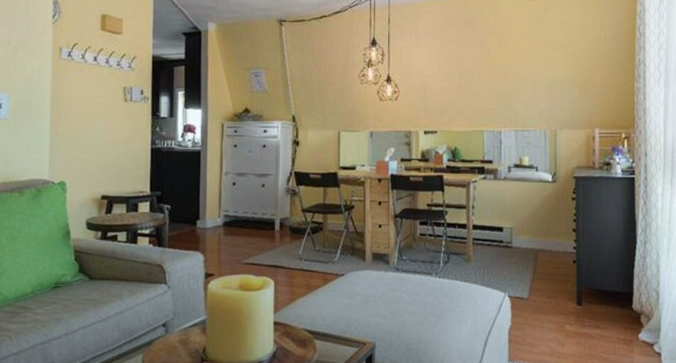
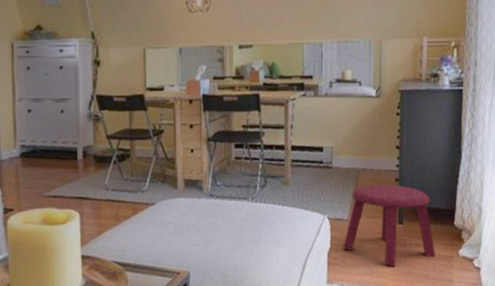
stool: none [523,265,616,348] -> present [343,184,436,267]

